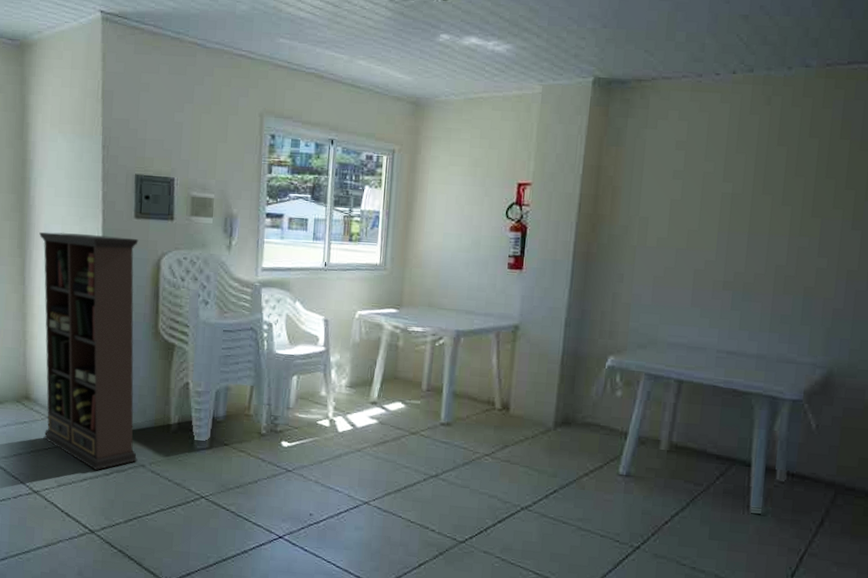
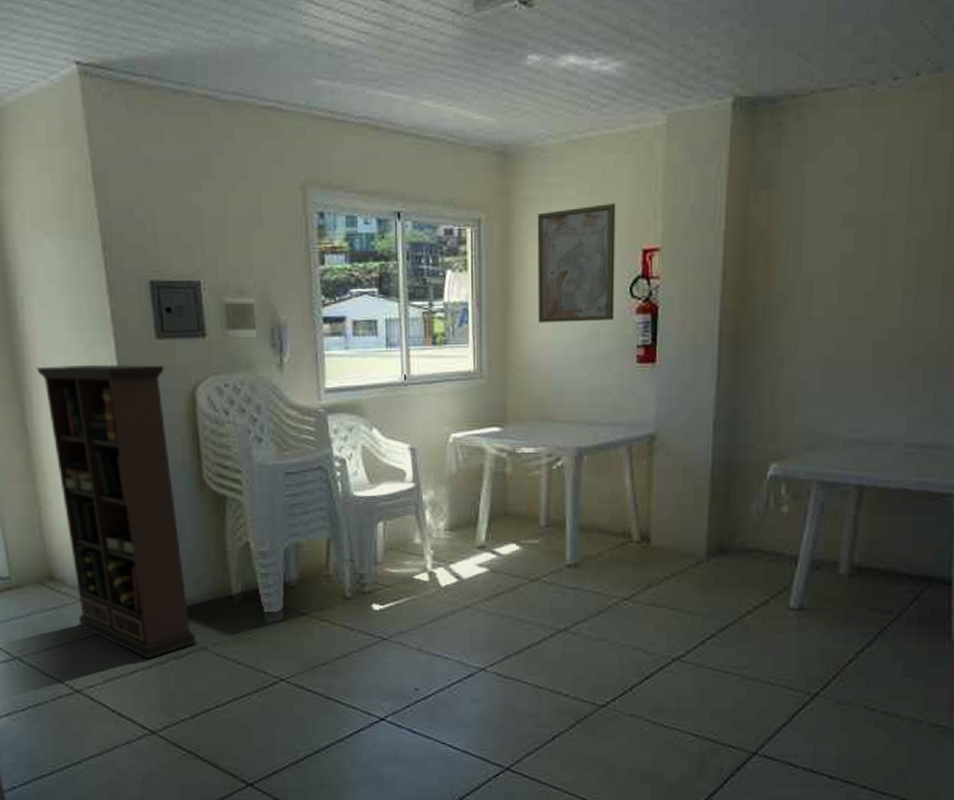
wall art: none [433,147,499,234] -> present [537,203,616,323]

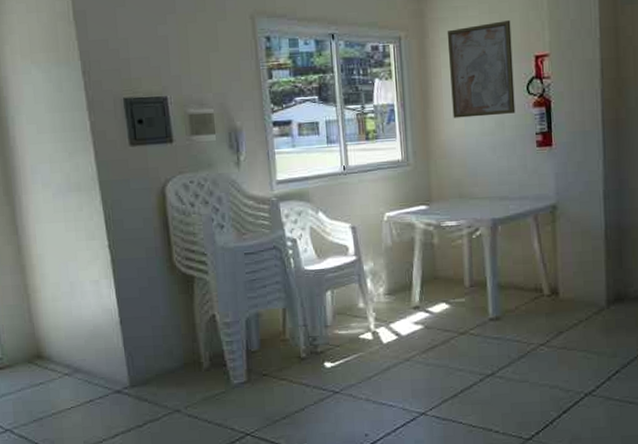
bookcase: present [37,364,198,658] -> none [26,168,171,423]

